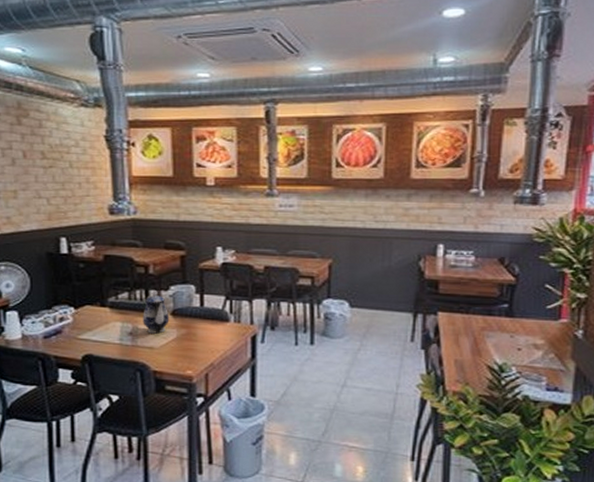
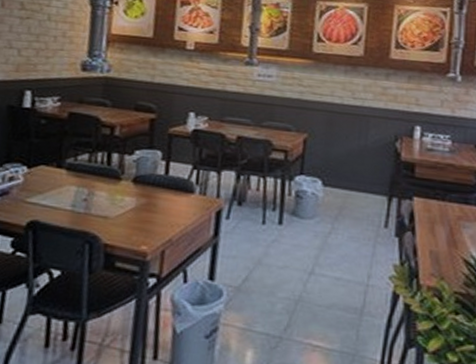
teapot: present [143,290,170,334] -> none [100,154,130,202]

